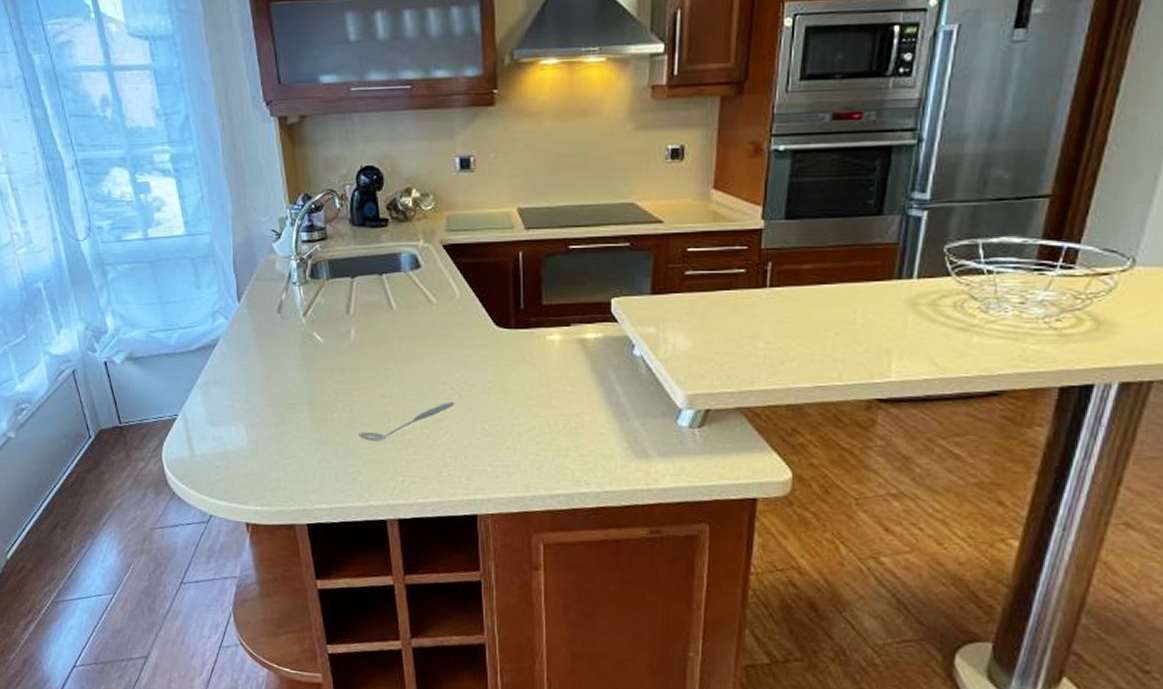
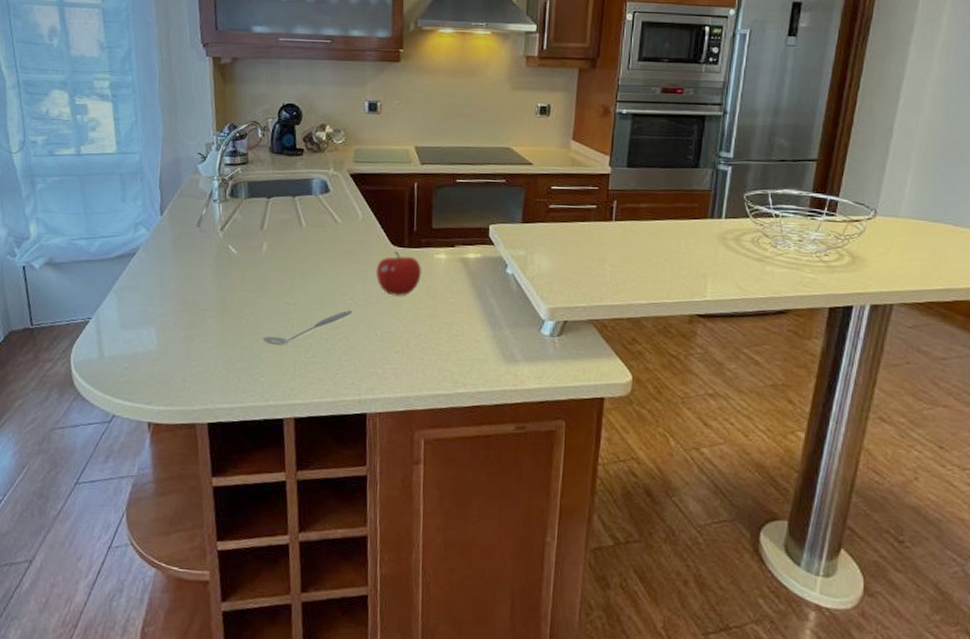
fruit: none [479,333,531,385] -> present [375,251,421,296]

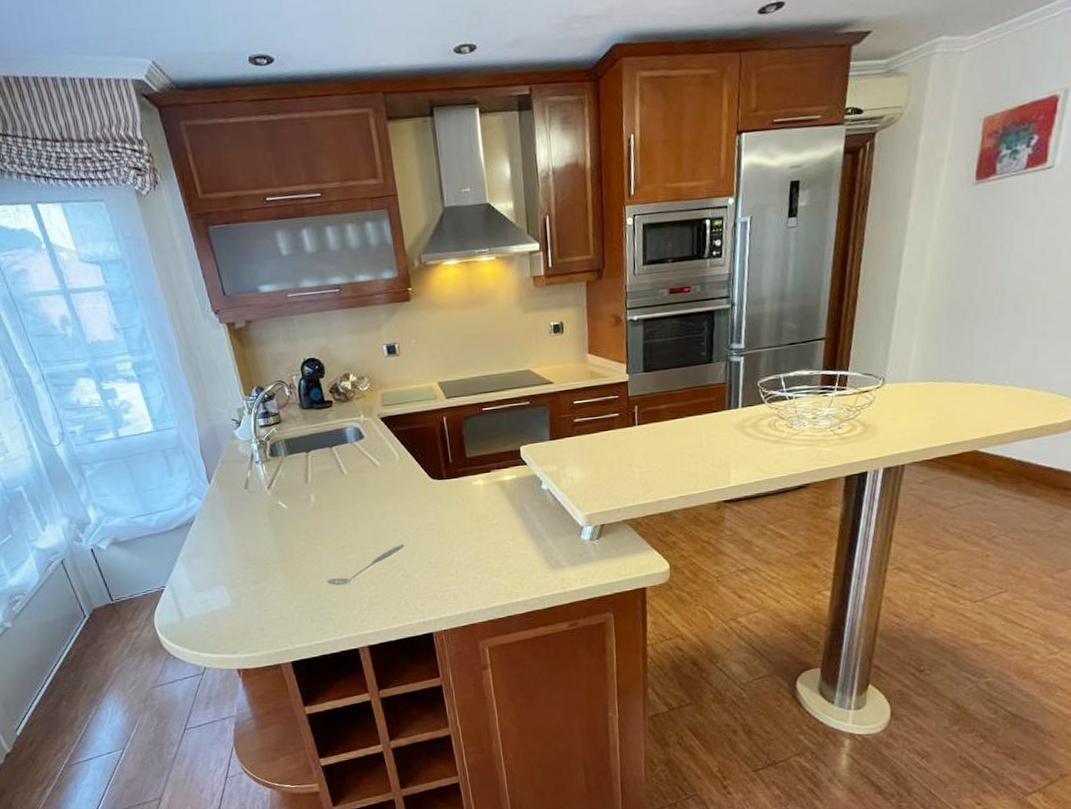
fruit: present [375,251,421,296] -> none [420,484,463,525]

